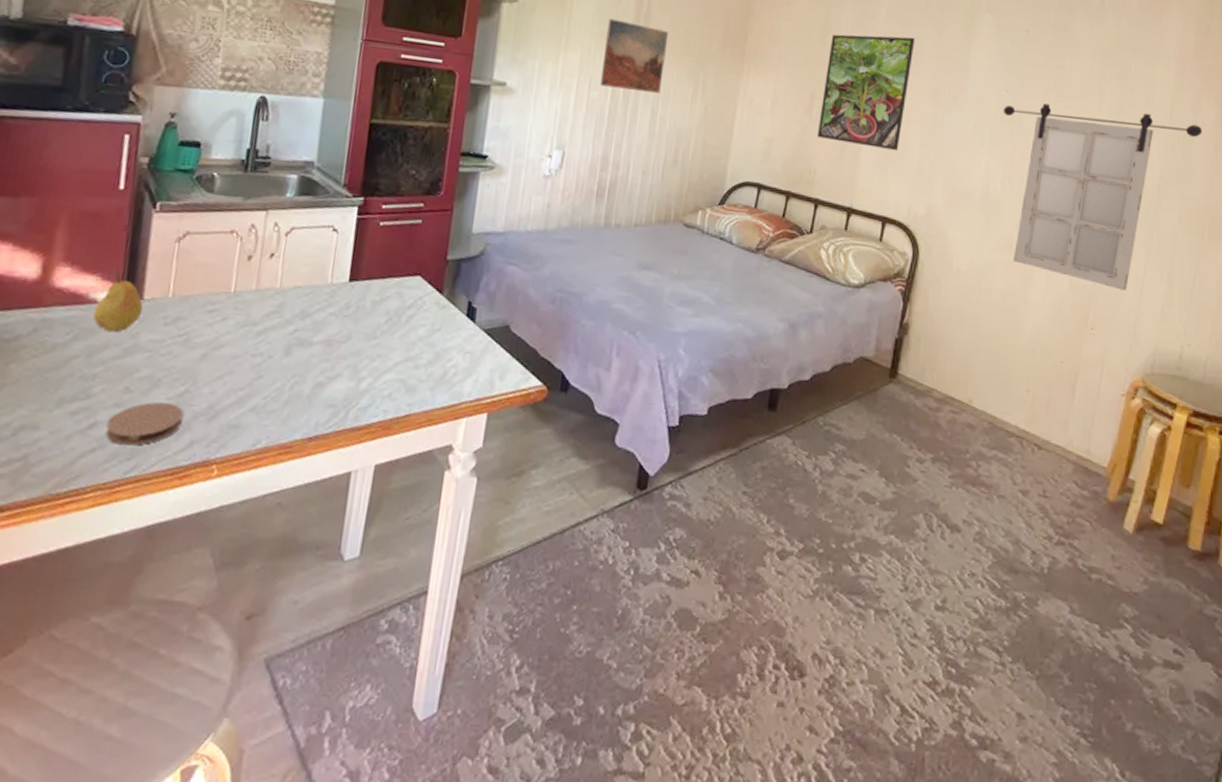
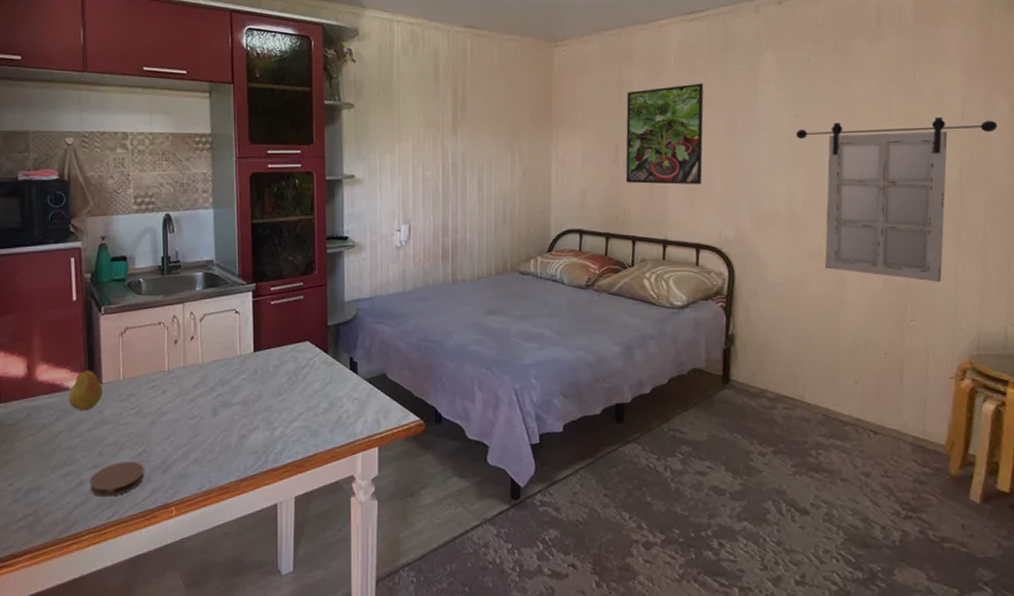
wall art: present [599,18,669,93] -> none [431,109,484,166]

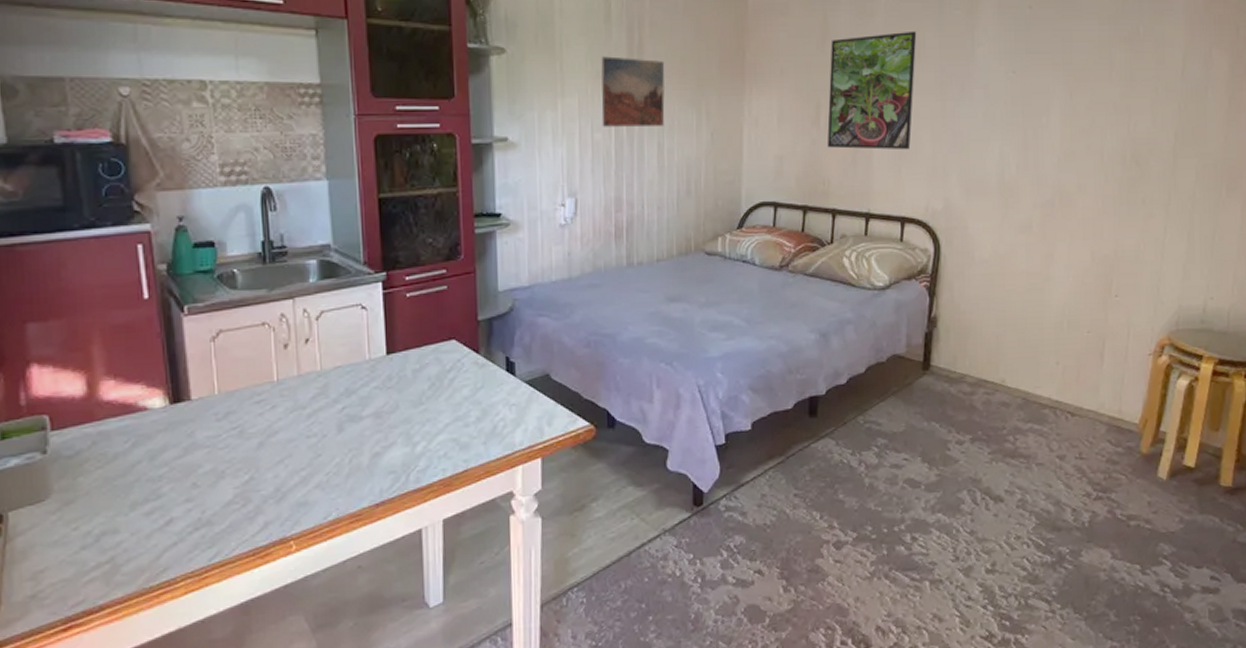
fruit: present [68,362,103,411] -> none [146,375,193,435]
coaster: present [89,462,144,497] -> none [182,491,253,536]
wall art: none [431,109,484,166] -> present [601,56,665,127]
home mirror: present [795,116,998,282] -> none [1012,74,1215,255]

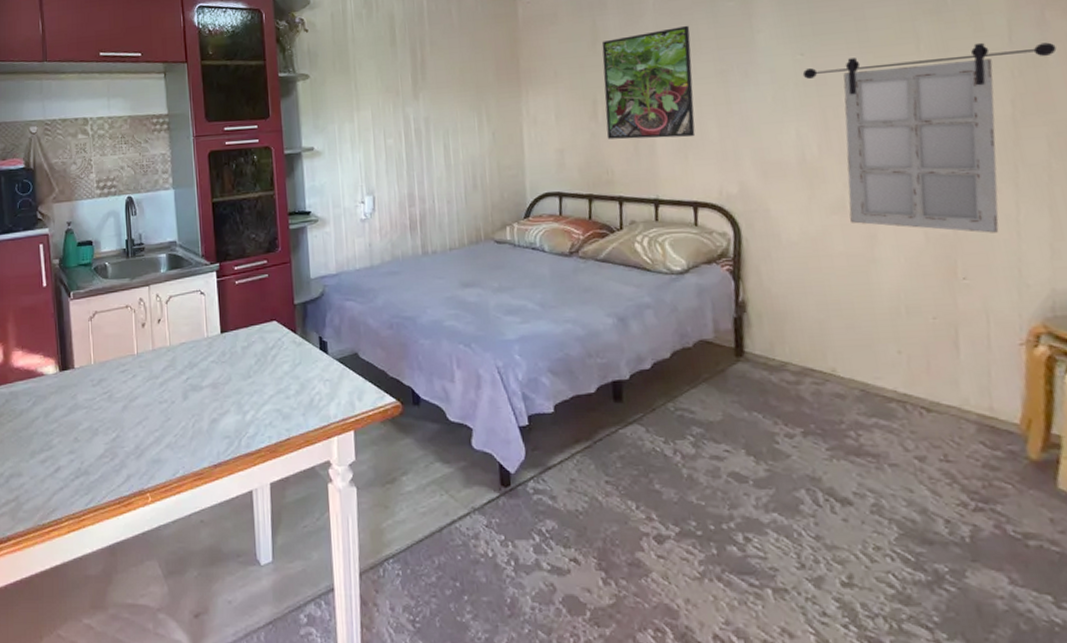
wall art: present [601,56,665,127] -> none [389,73,448,134]
home mirror: none [1012,74,1215,255] -> present [802,42,1057,233]

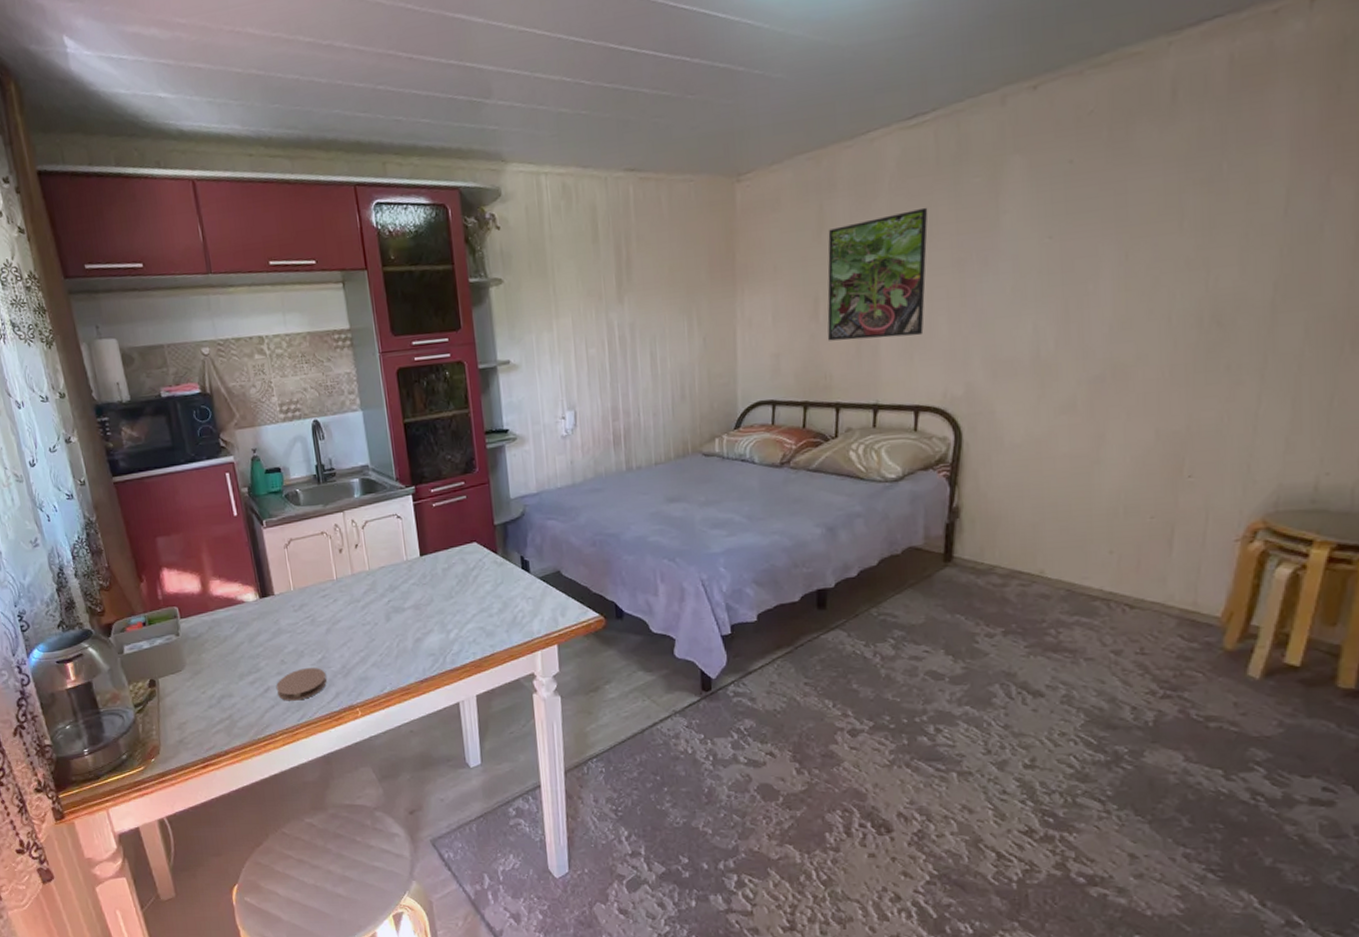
coaster: none [67,447,119,483] -> present [276,668,327,701]
home mirror: present [802,42,1057,233] -> none [1048,214,1336,429]

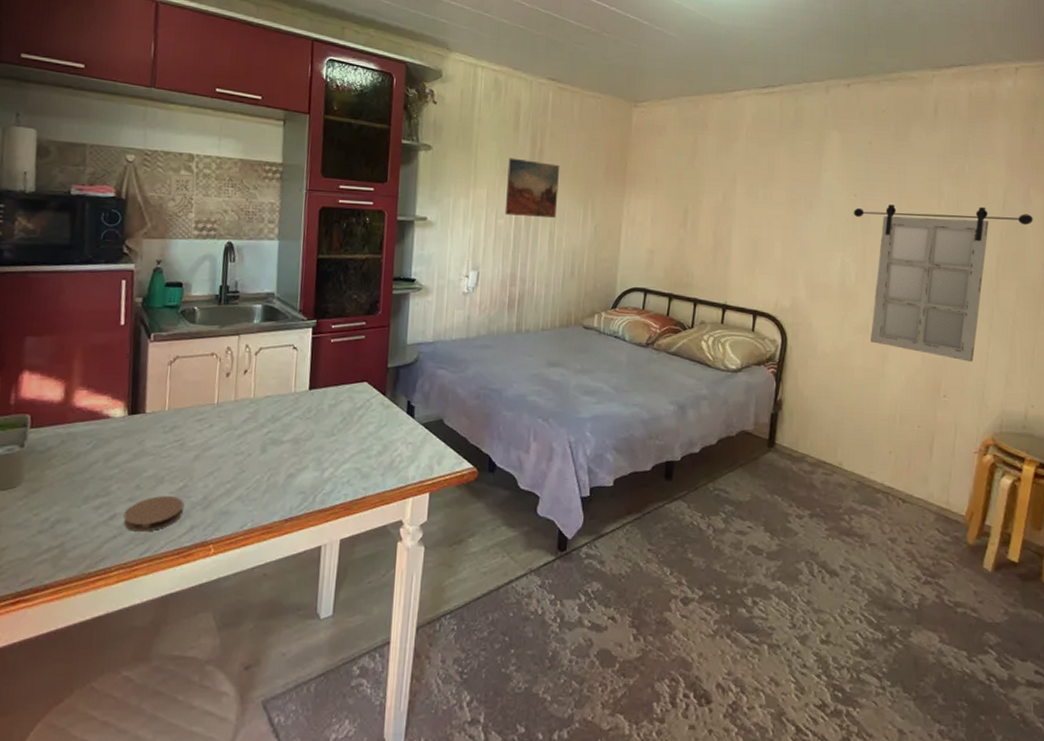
wall art: none [591,272,656,342] -> present [504,158,560,218]
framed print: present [827,207,928,341] -> none [692,155,772,254]
home mirror: none [1048,214,1336,429] -> present [853,204,1033,362]

